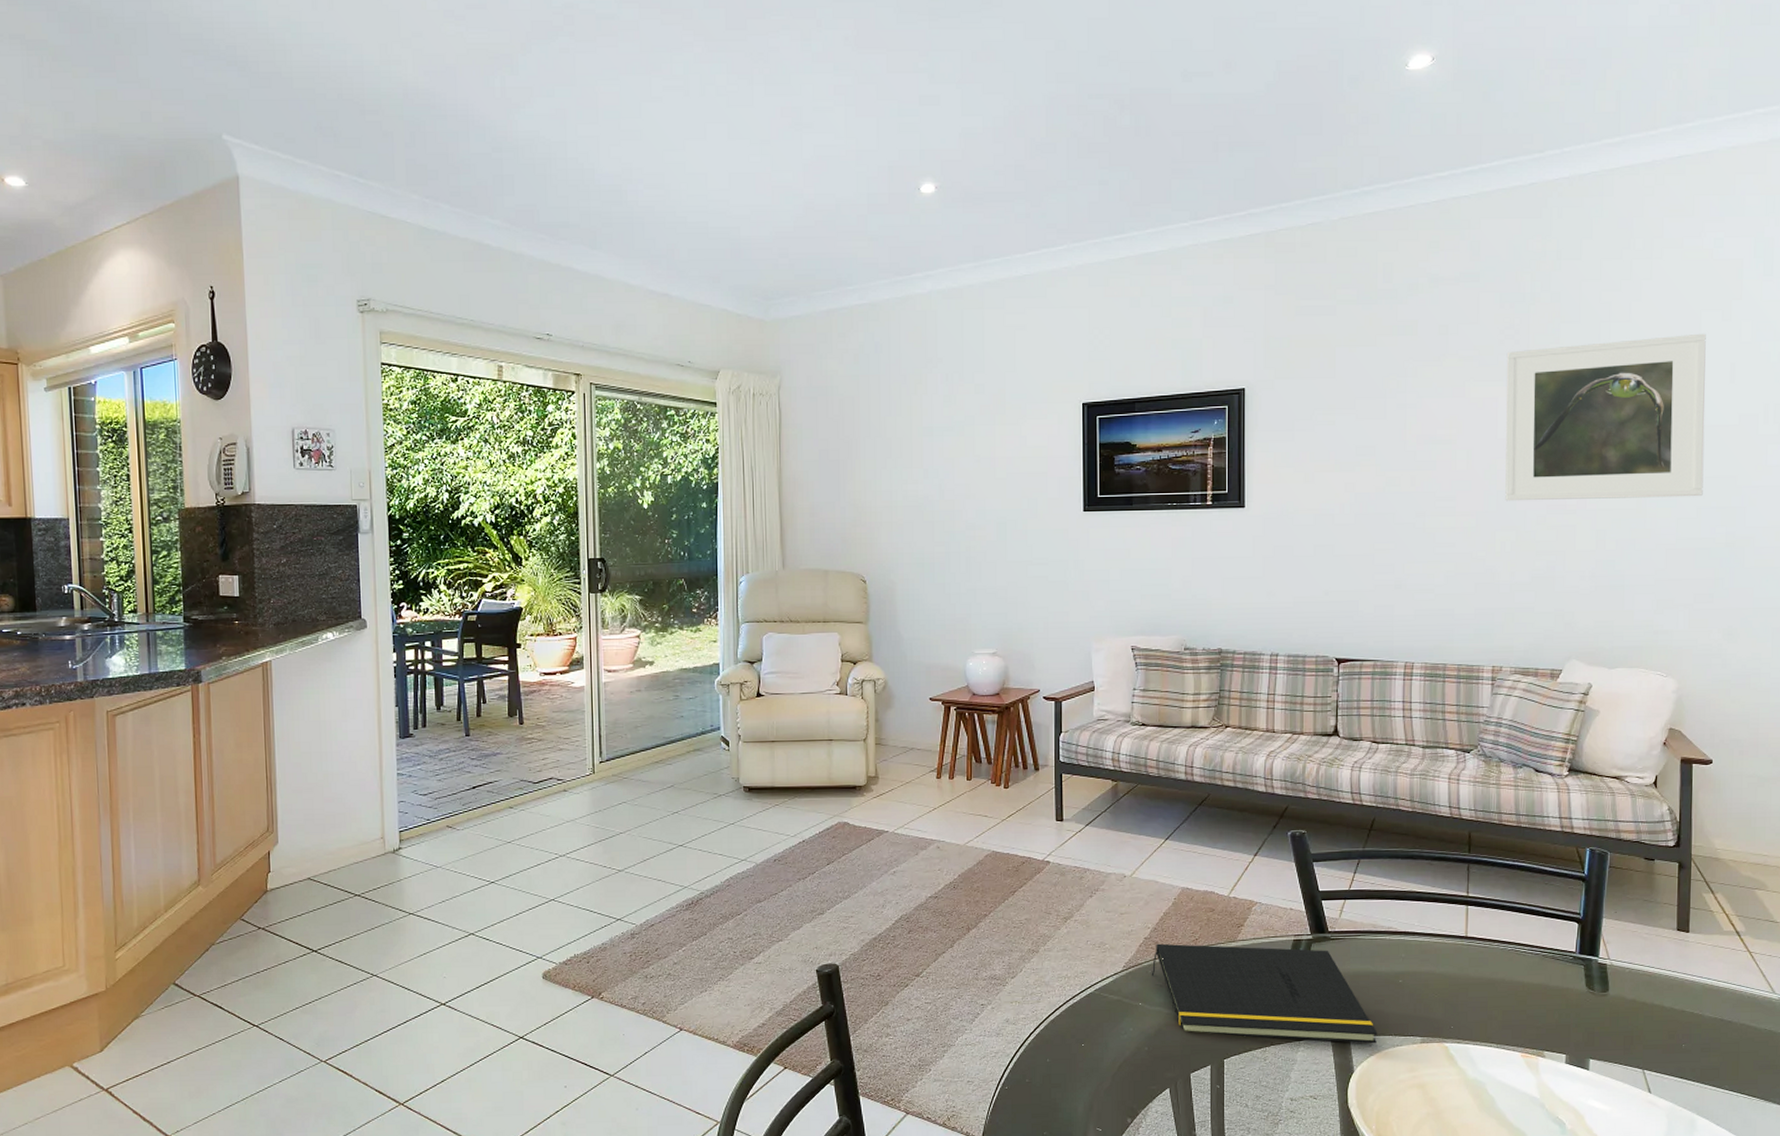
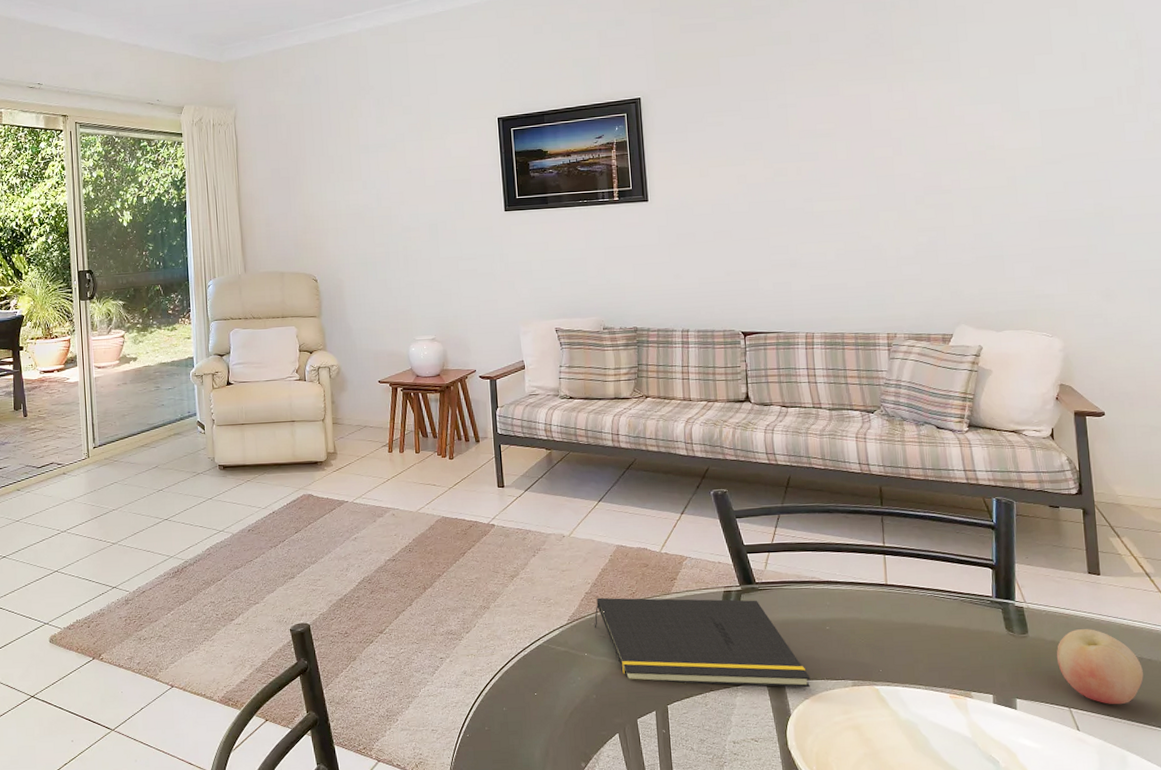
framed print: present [1505,333,1706,501] -> none [873,28,1068,185]
fruit: none [1635,988,1722,1067] -> present [1056,629,1144,705]

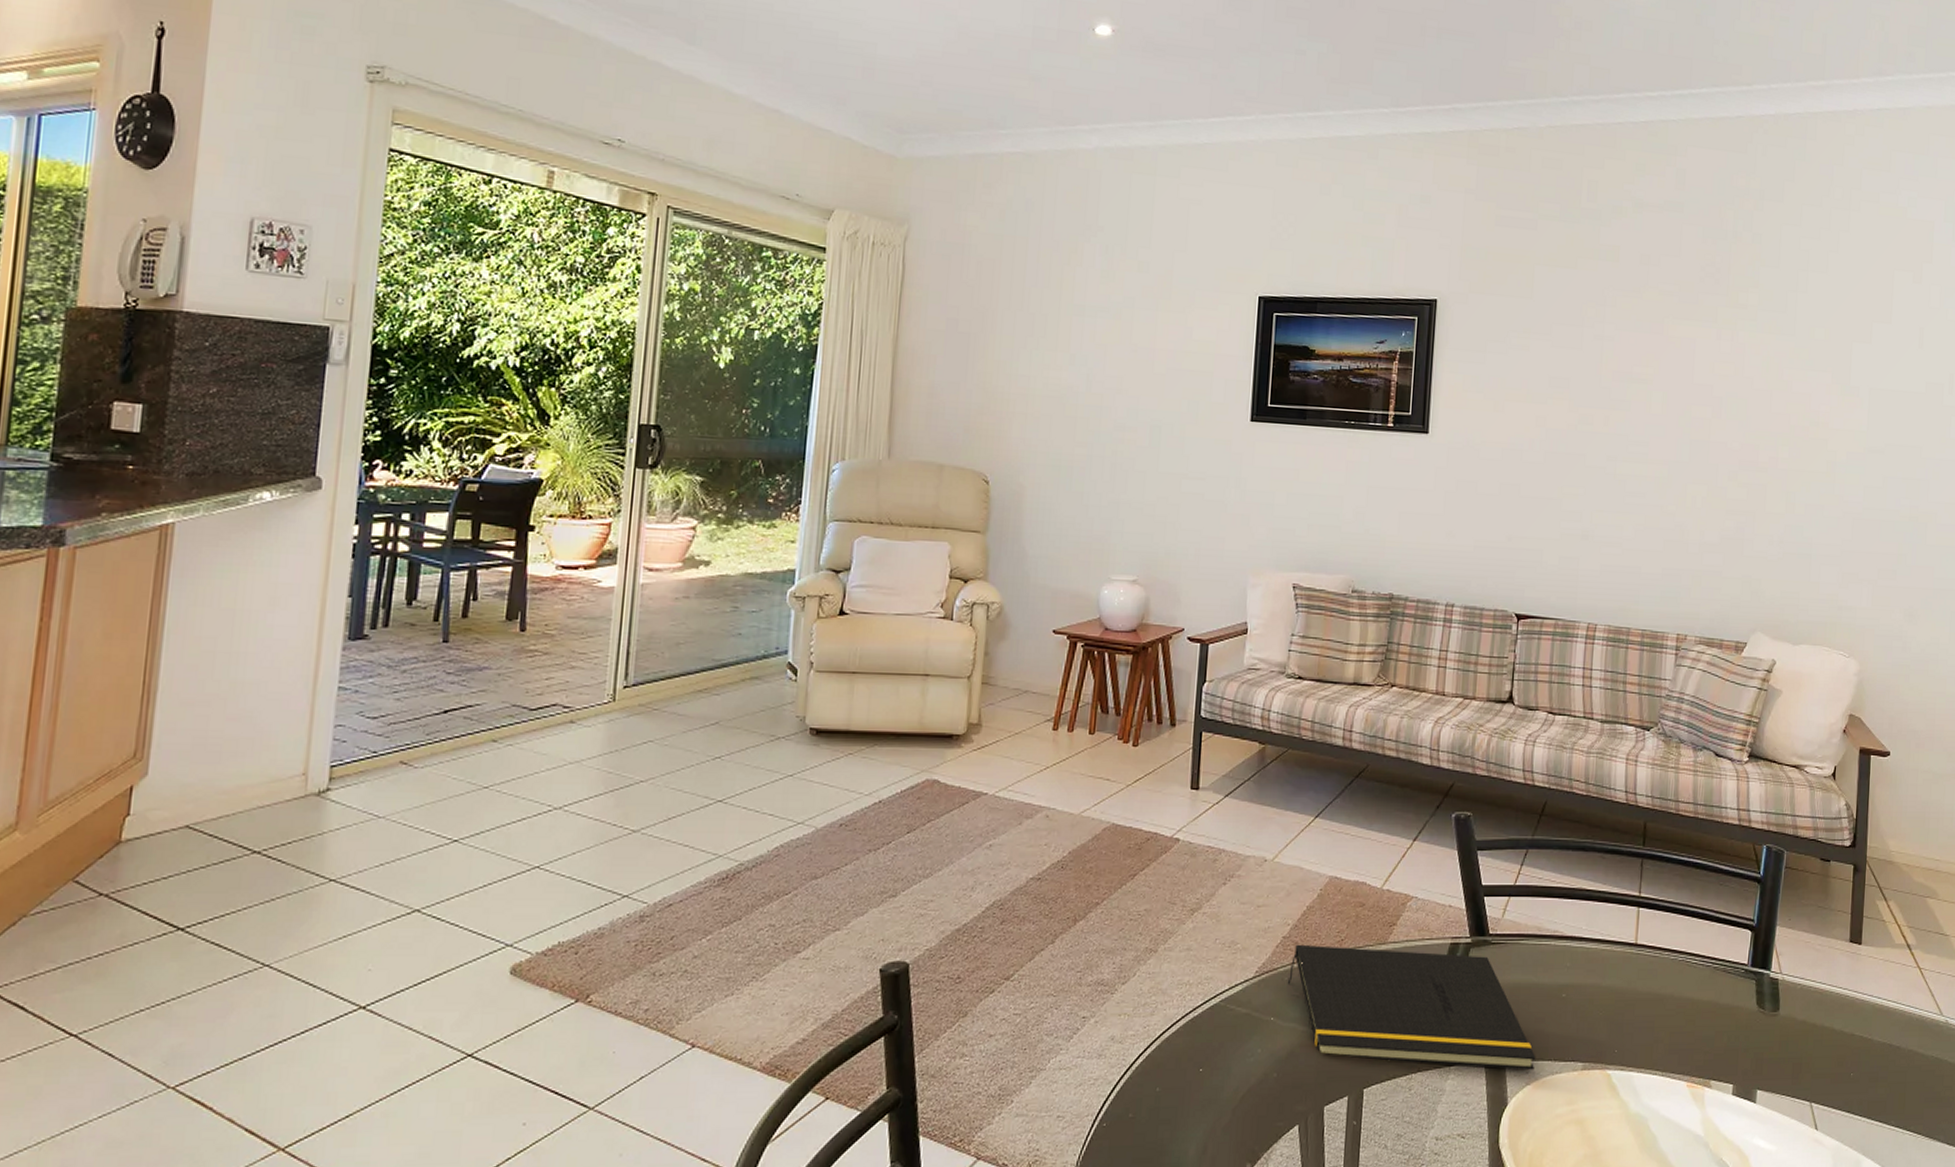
fruit: present [1056,629,1144,705] -> none [1804,1008,1890,1100]

